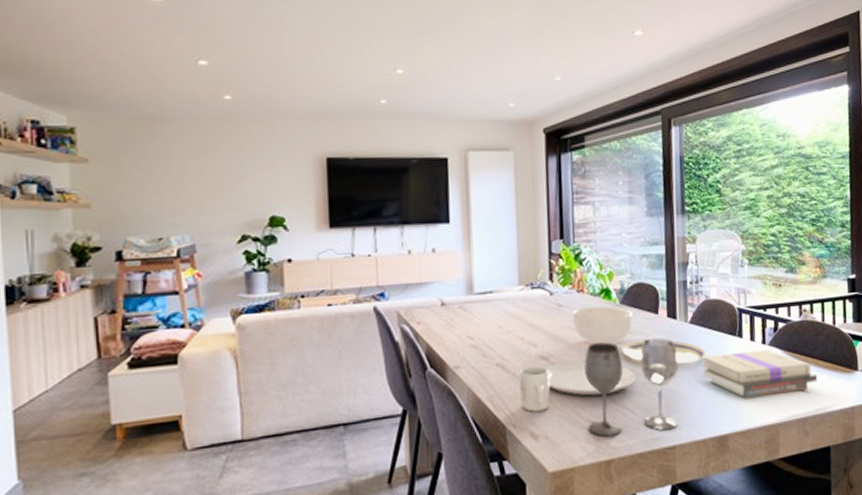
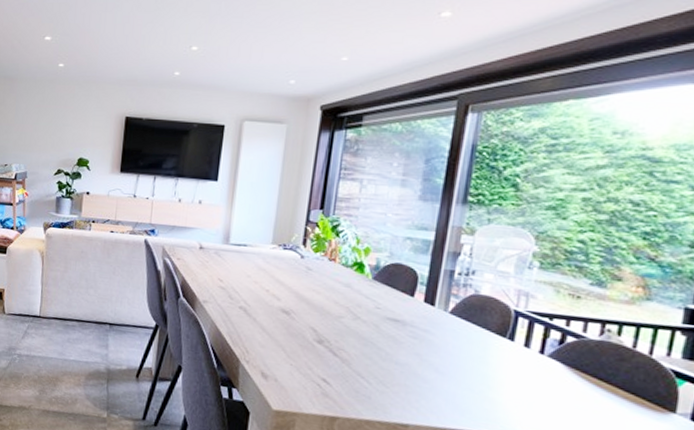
mug: present [519,366,551,412] -> none [257,315,288,357]
plate: present [544,360,636,396] -> none [283,318,377,359]
bowl: present [572,306,633,346] -> none [319,275,385,317]
wineglass: present [584,338,679,437] -> none [318,309,429,409]
plate: present [622,340,707,367] -> none [366,317,465,355]
books: present [701,349,817,399] -> none [455,348,610,416]

